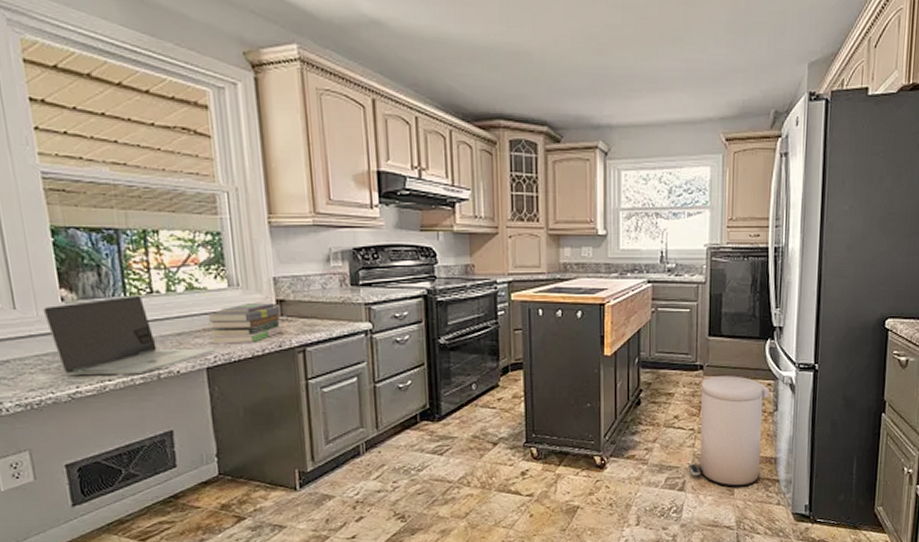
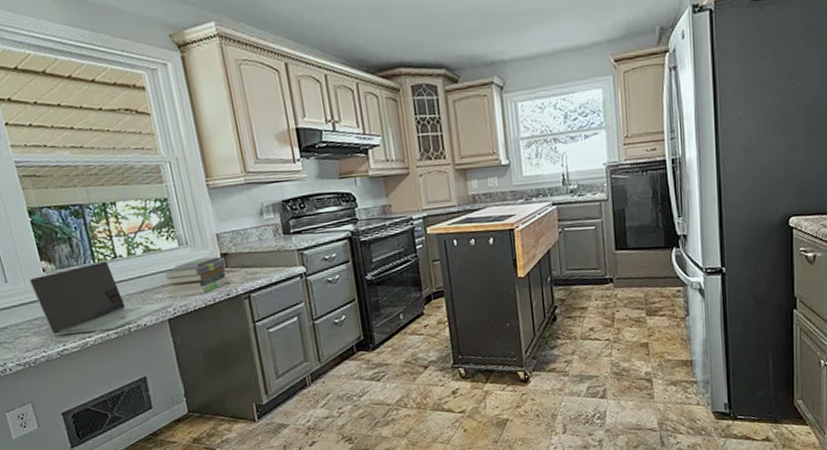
pedal bin: present [687,376,770,488] -> none [606,285,680,392]

